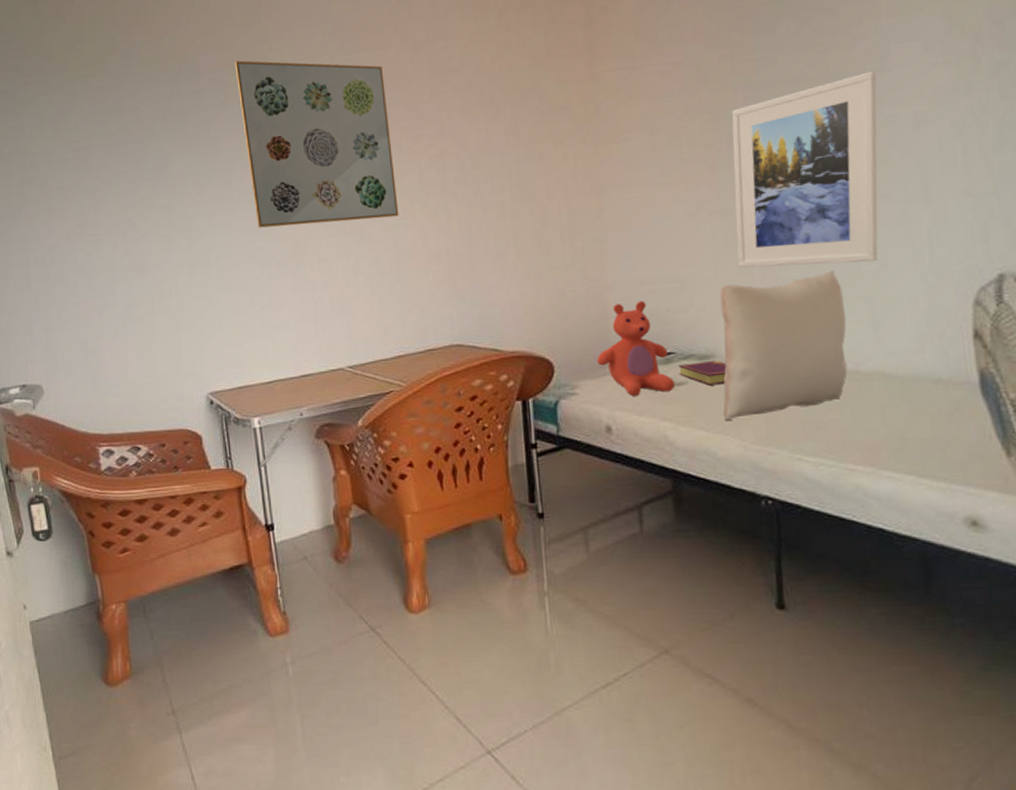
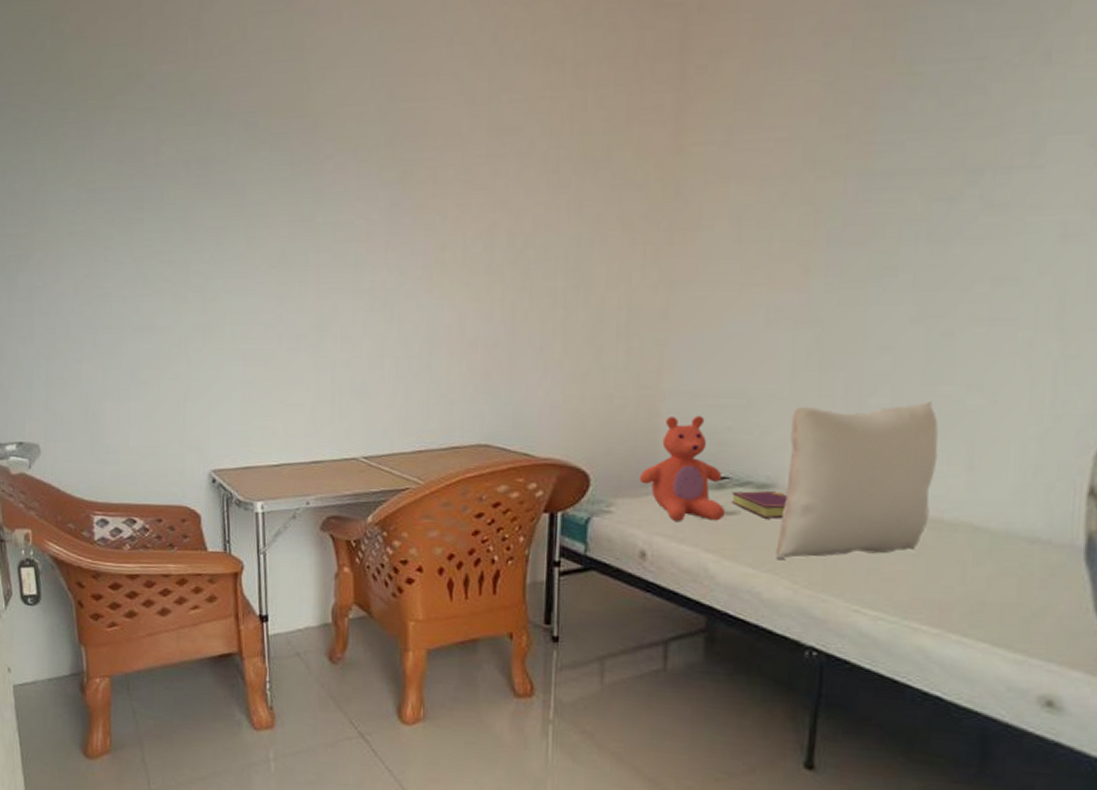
wall art: present [234,60,399,228] -> none [269,102,437,296]
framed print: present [731,71,878,268] -> none [818,167,1024,396]

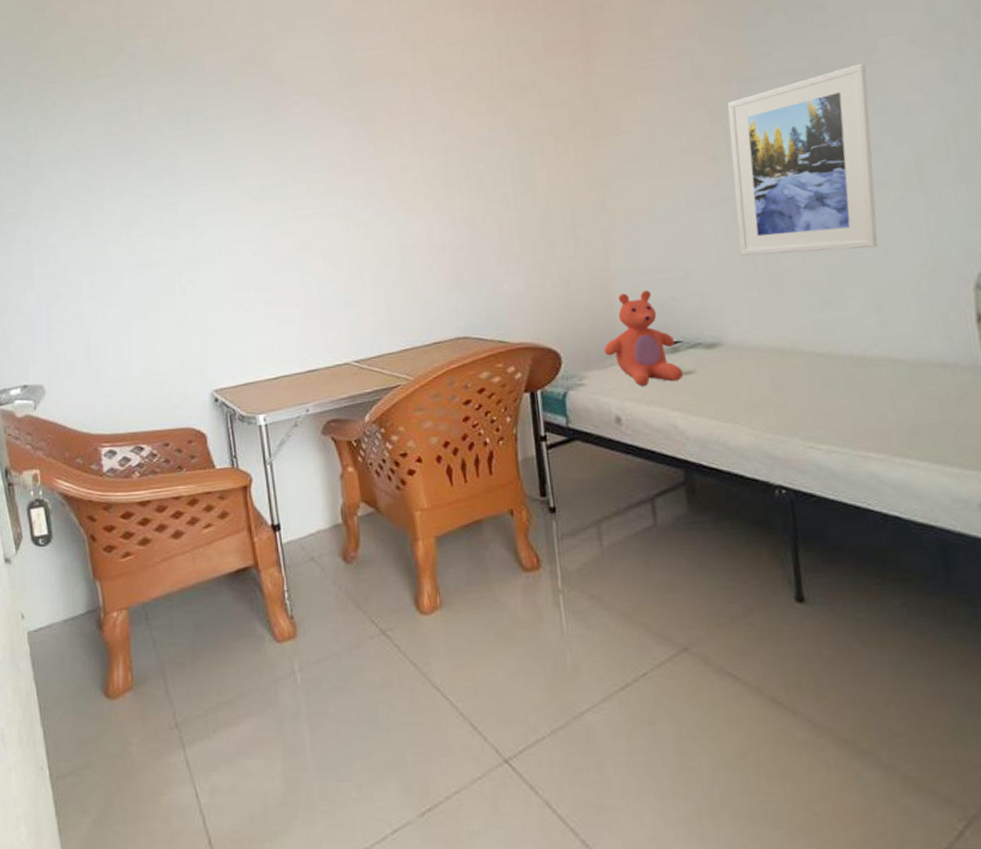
book: present [731,490,787,519] -> none [686,348,734,374]
pillow: present [775,400,938,559] -> none [723,256,855,409]
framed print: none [818,167,1024,396] -> present [727,63,878,256]

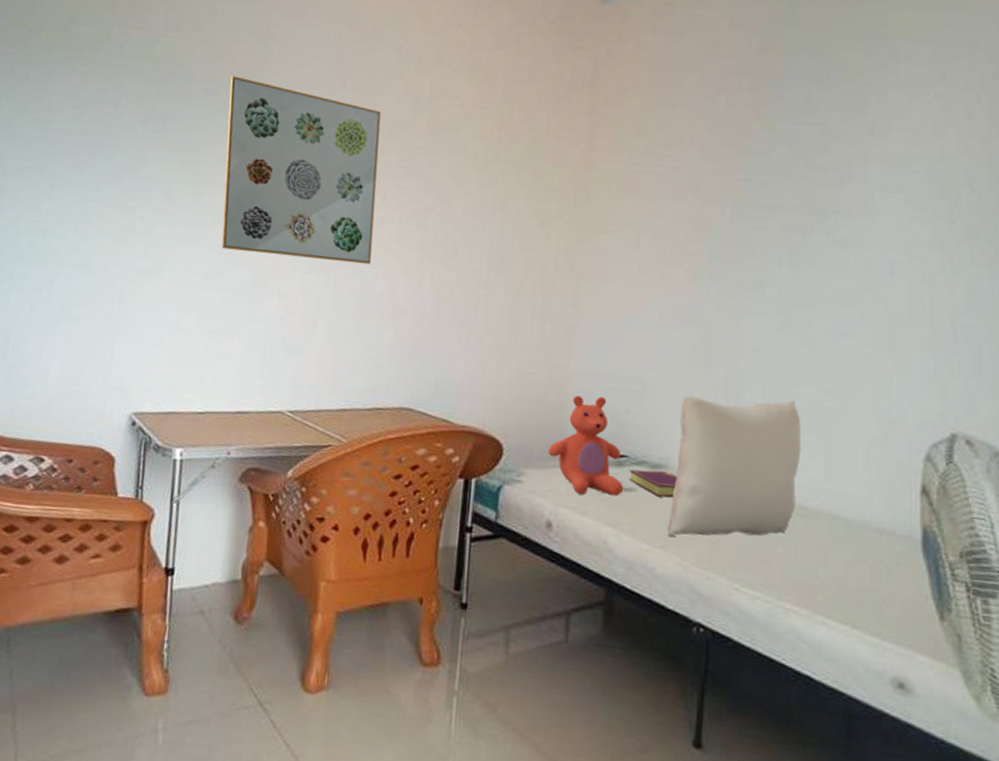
wall art: none [238,60,403,224] -> present [221,76,381,265]
book: none [686,348,734,374] -> present [629,469,677,498]
pillow: none [723,256,855,409] -> present [667,395,802,537]
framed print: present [727,63,878,256] -> none [703,213,859,399]

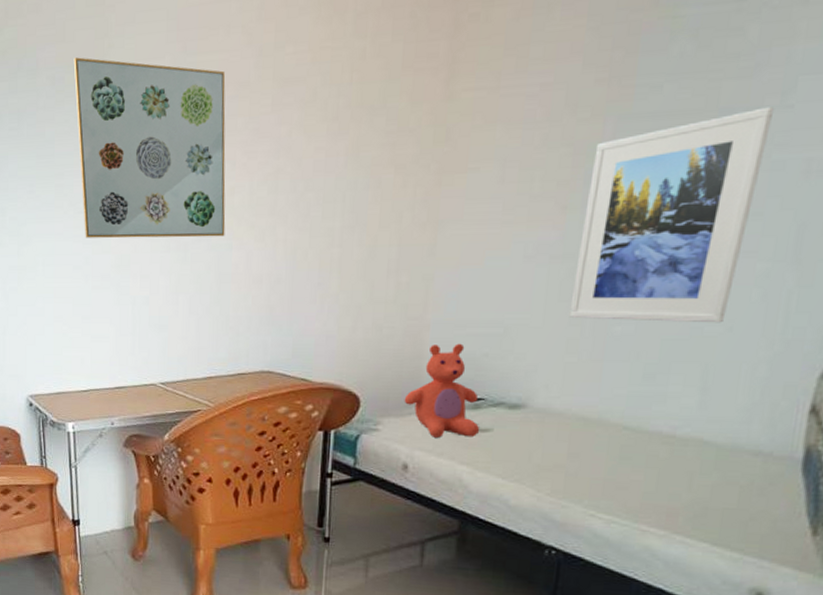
book: present [629,469,677,498] -> none [485,410,536,435]
pillow: present [667,395,802,537] -> none [523,328,677,470]
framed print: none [703,213,859,399] -> present [569,107,775,323]

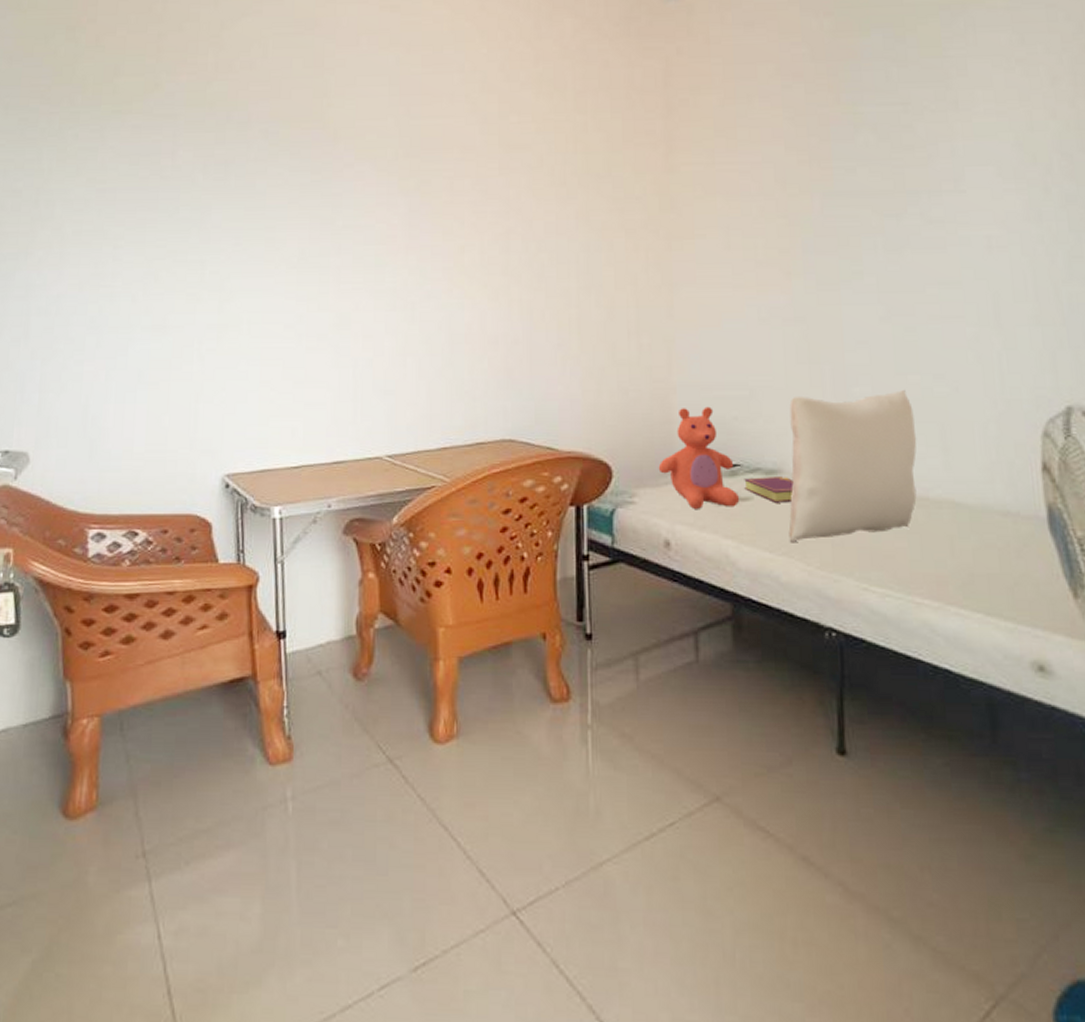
wall art: present [73,57,226,239] -> none [289,113,456,296]
book: none [485,410,536,435] -> present [744,475,794,503]
pillow: none [523,328,677,470] -> present [788,389,917,542]
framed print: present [569,107,775,323] -> none [808,191,952,384]

